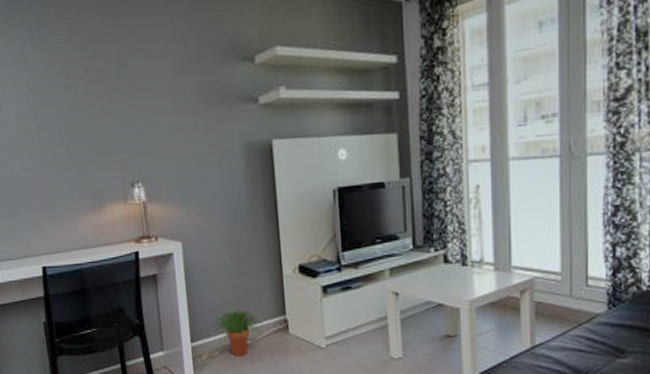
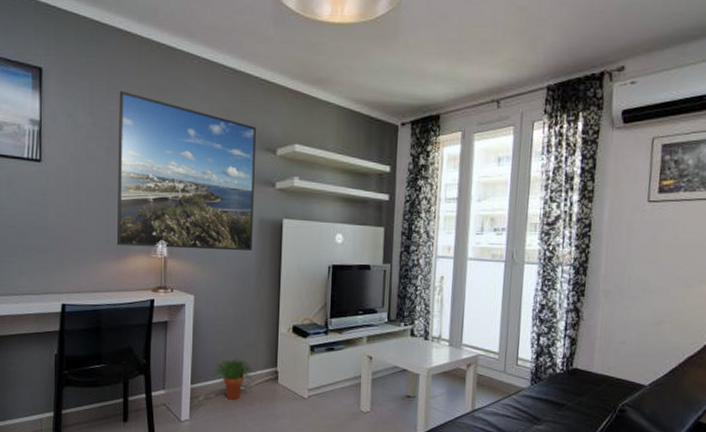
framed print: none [68,15,241,195] -> present [116,90,256,251]

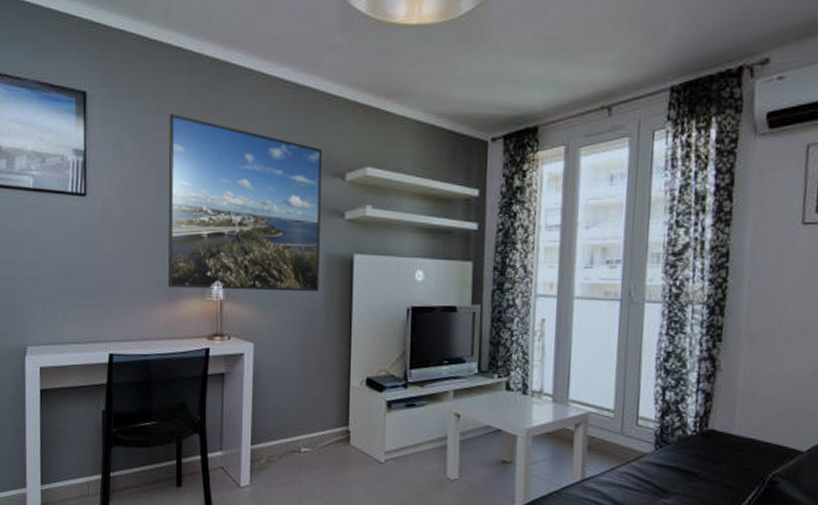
potted plant: present [213,359,256,400] -> none [275,416,325,464]

